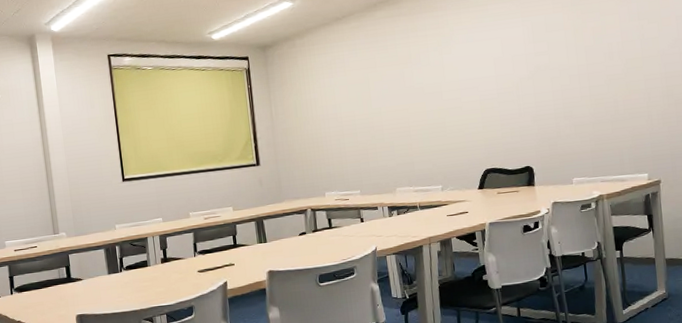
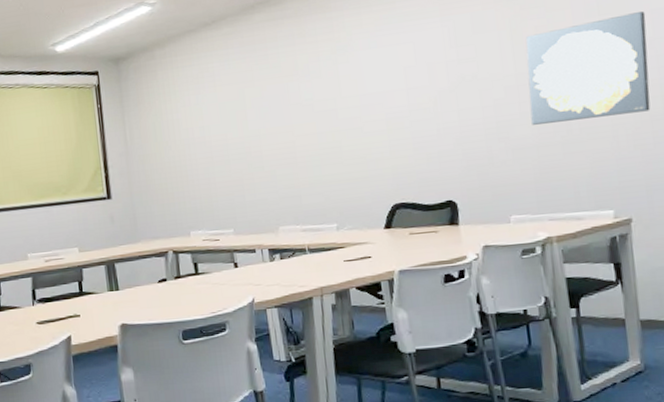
wall art: none [585,18,675,106] -> present [526,12,651,125]

